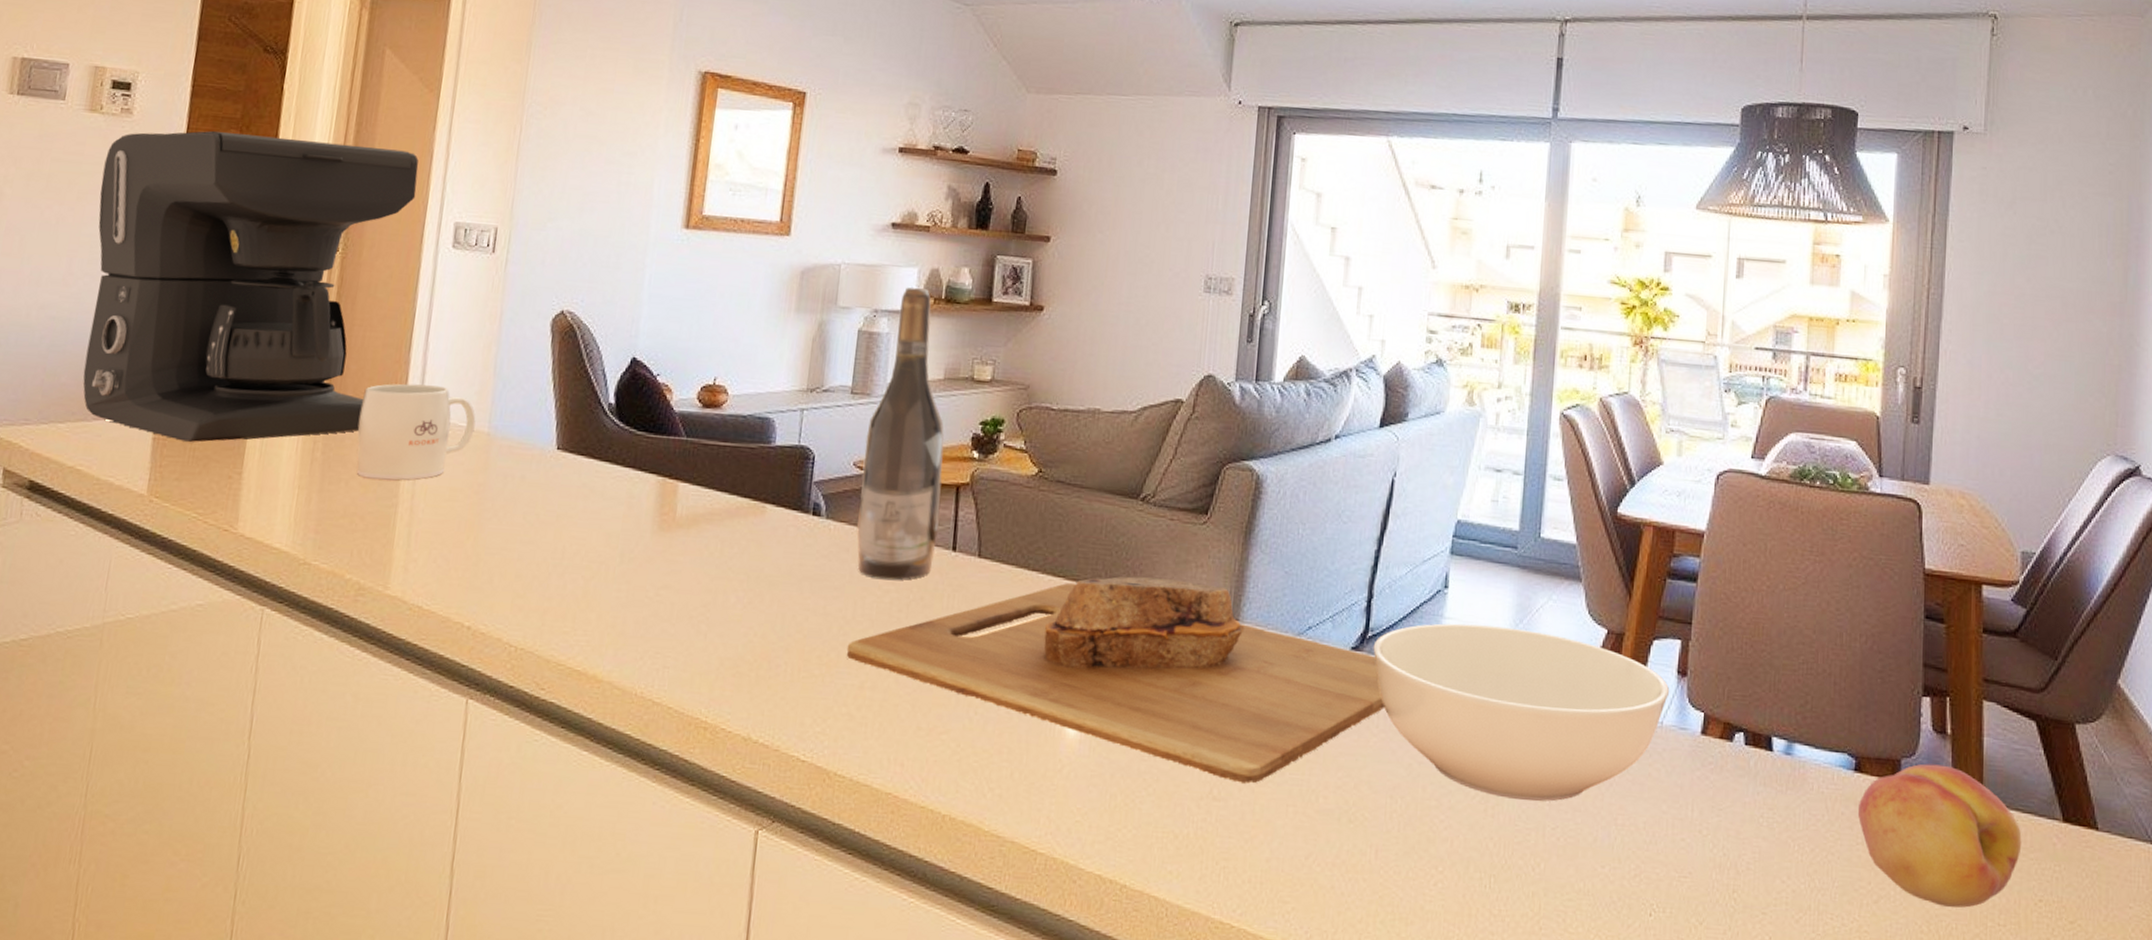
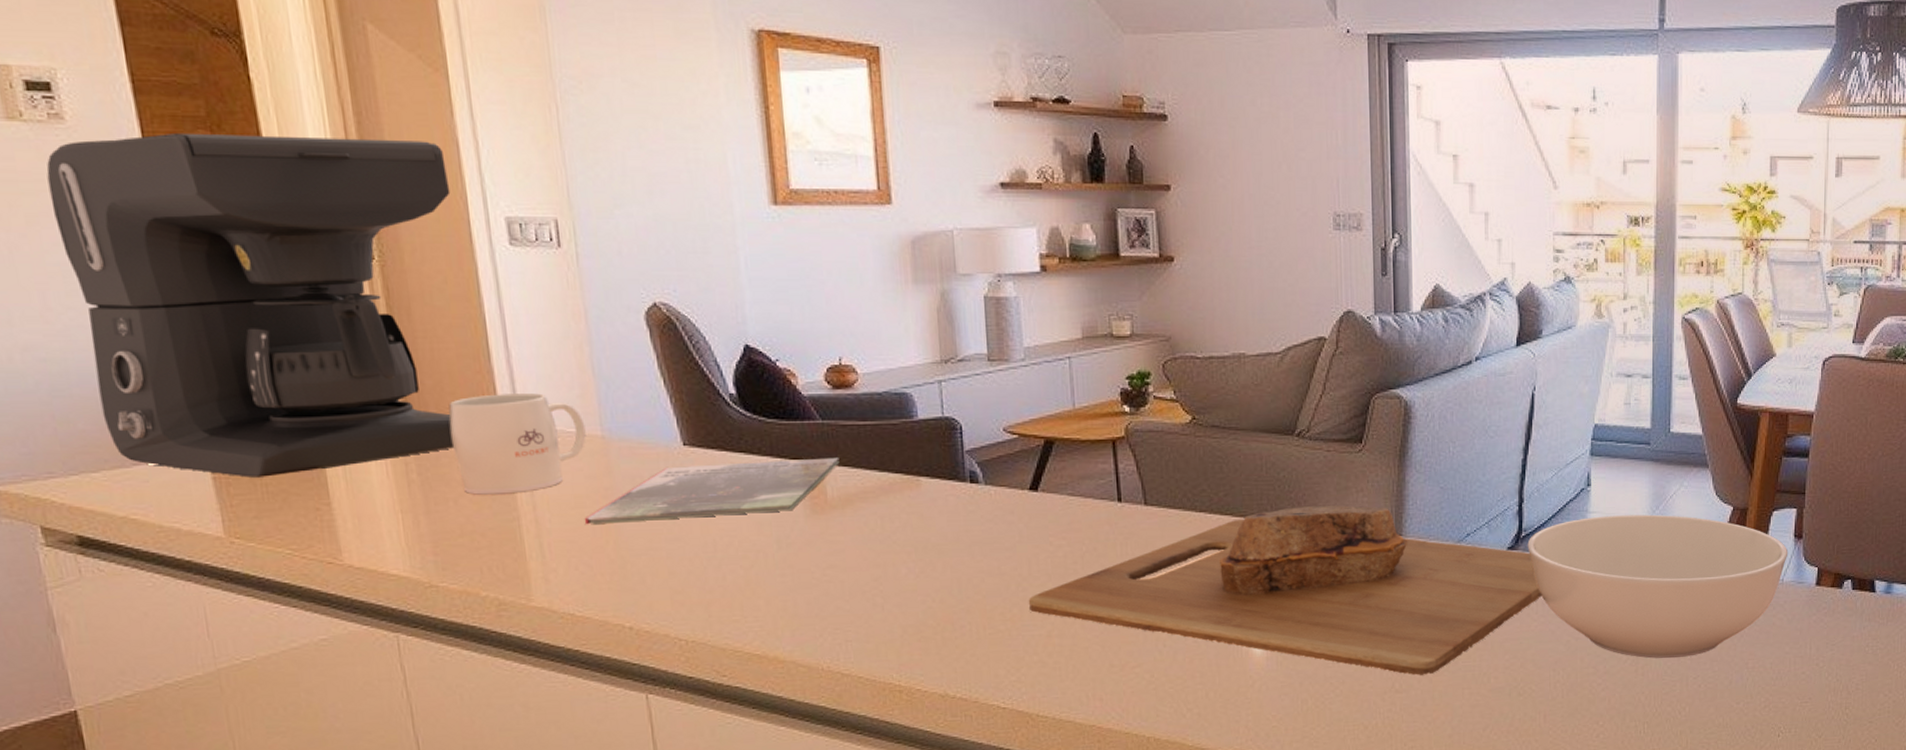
magazine: none [453,469,695,525] -> present [584,457,840,525]
wine bottle: present [856,287,944,580] -> none [1011,249,1101,535]

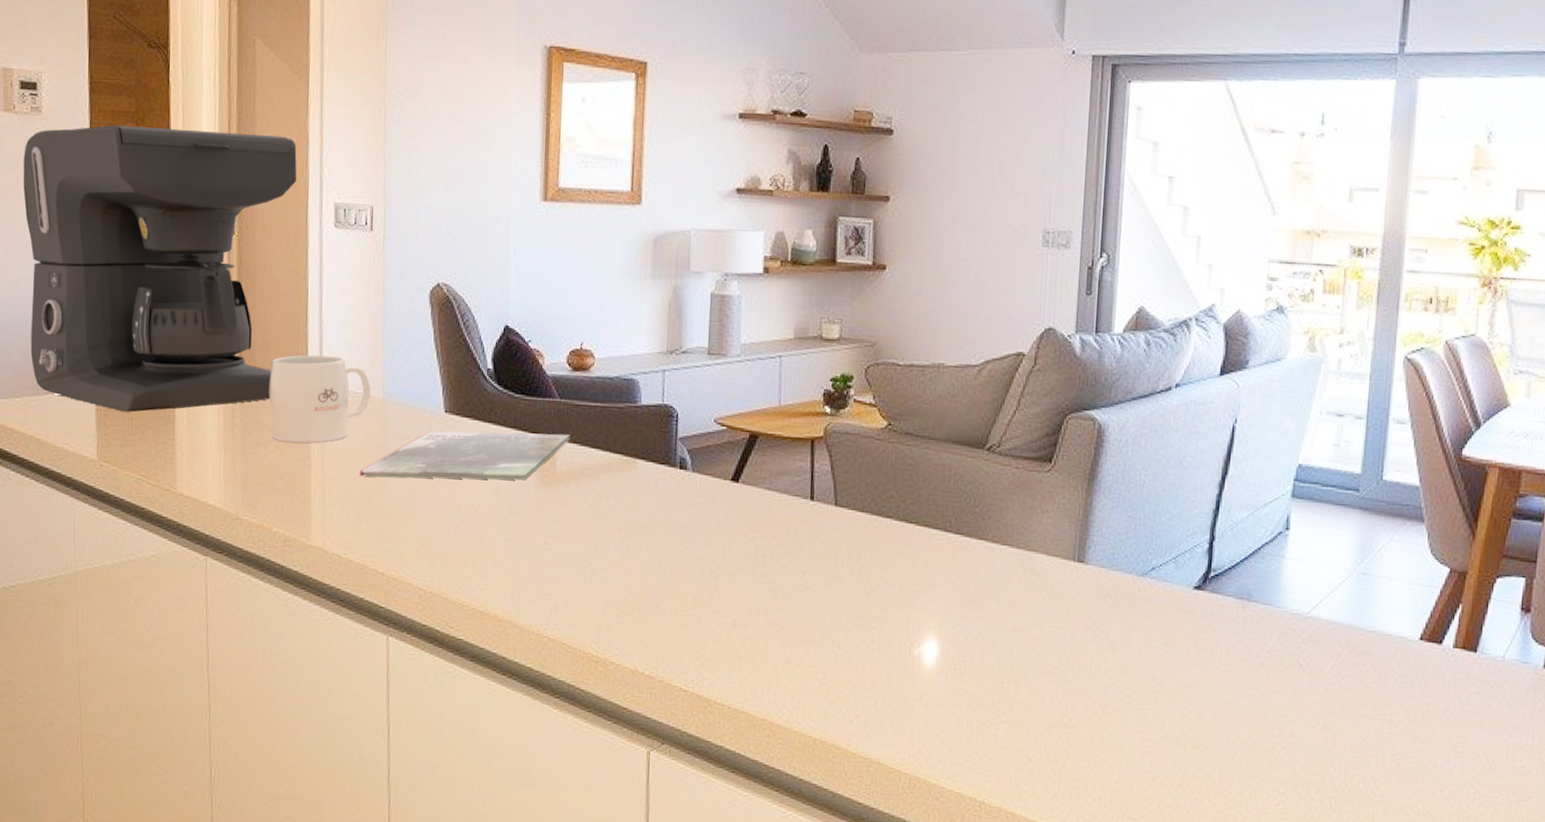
cutting board: present [1028,505,1542,675] -> none [718,522,1228,712]
bowl: present [1527,514,1789,659] -> none [1215,563,1513,730]

